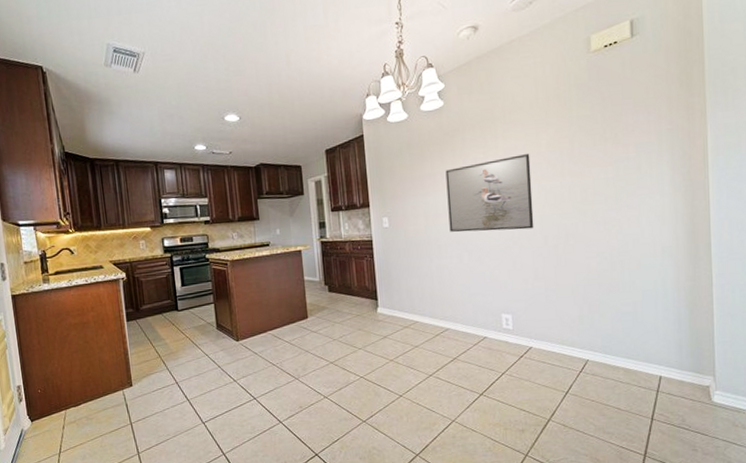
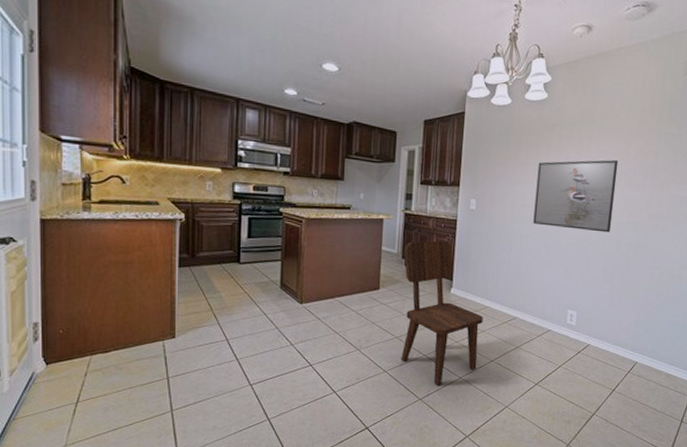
dining chair: none [325,262,416,406] -> present [401,240,483,385]

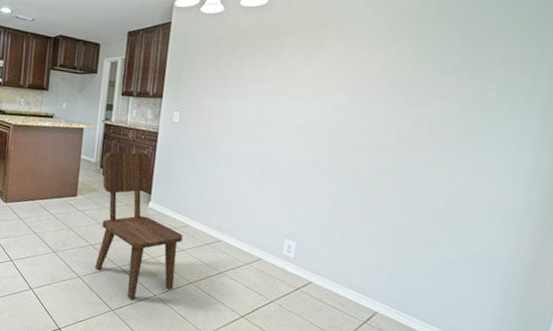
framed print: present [533,160,619,233] -> none [245,71,359,155]

